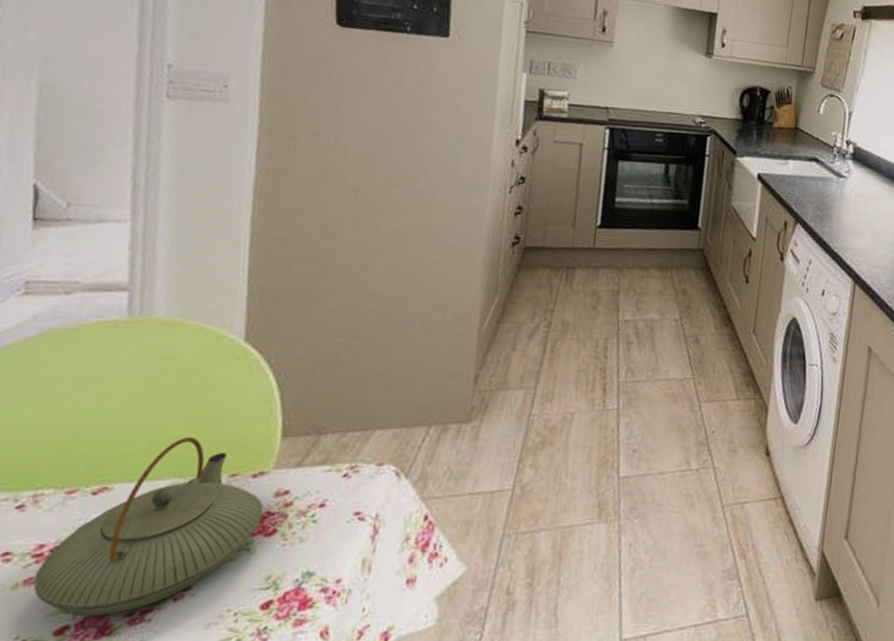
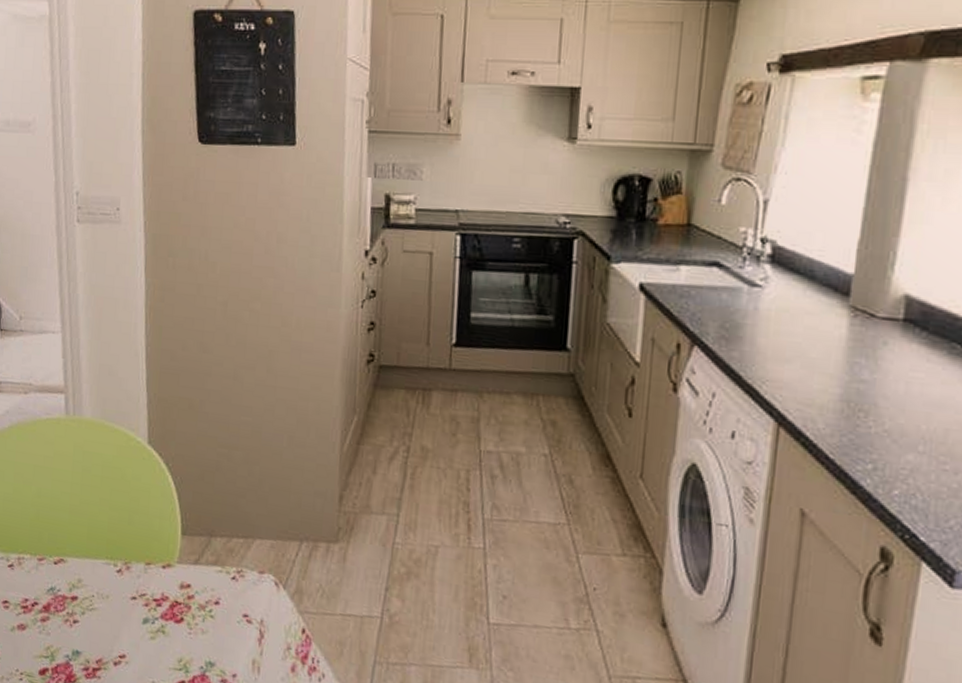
teapot: present [33,437,264,615] -> none [23,525,173,667]

